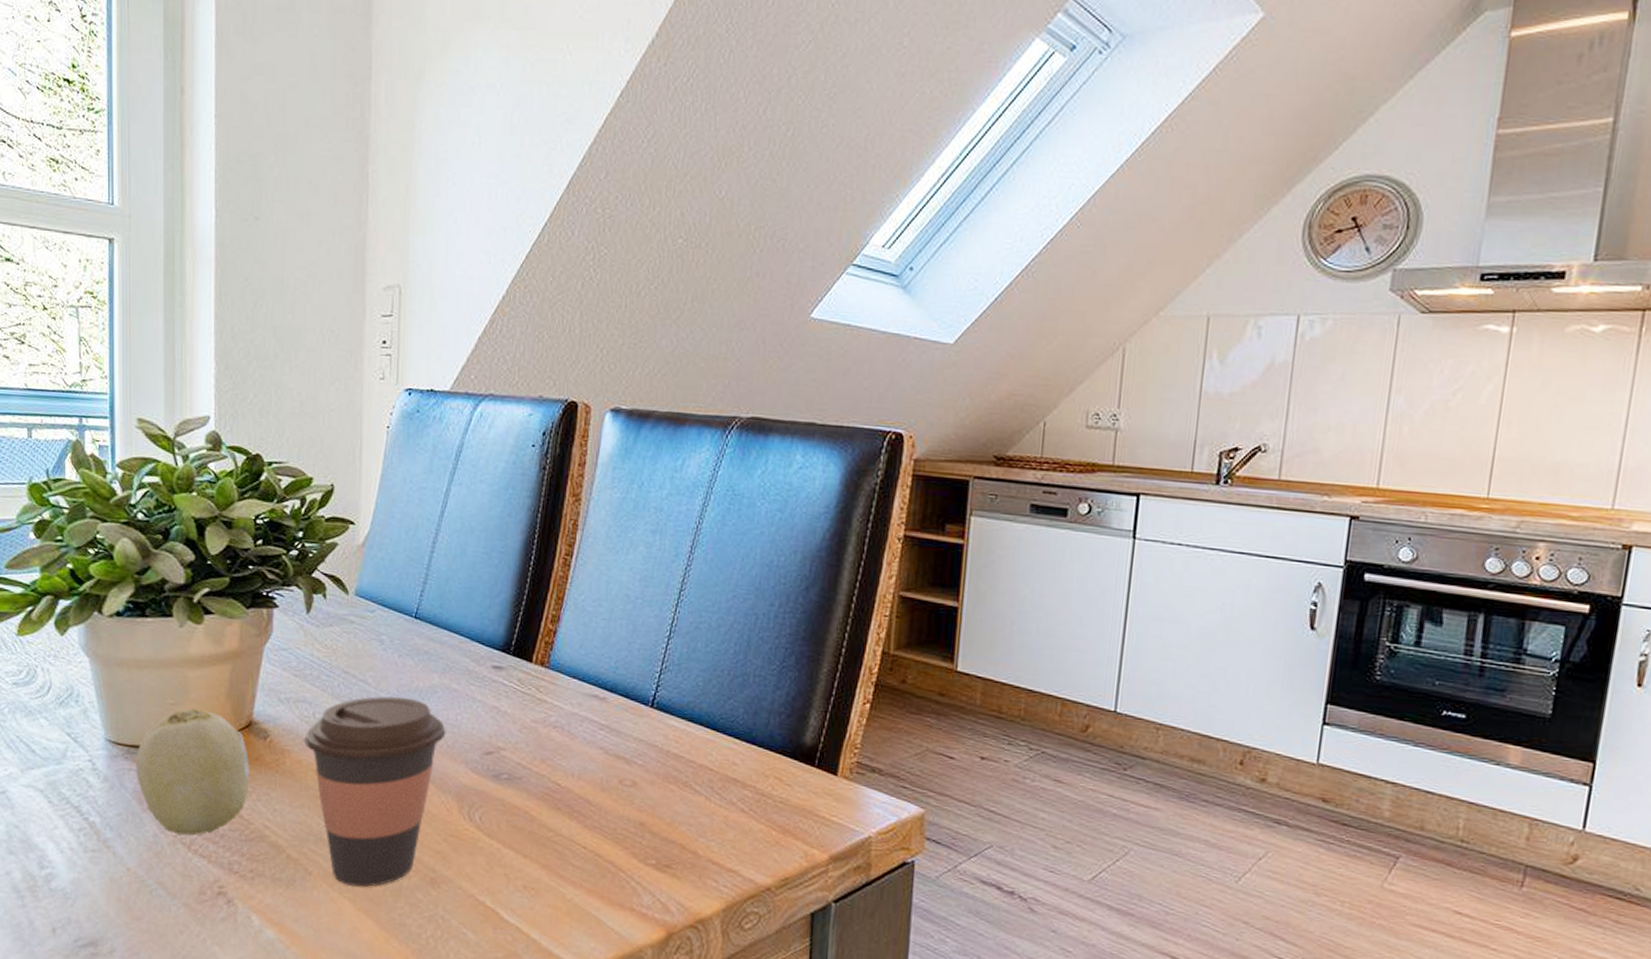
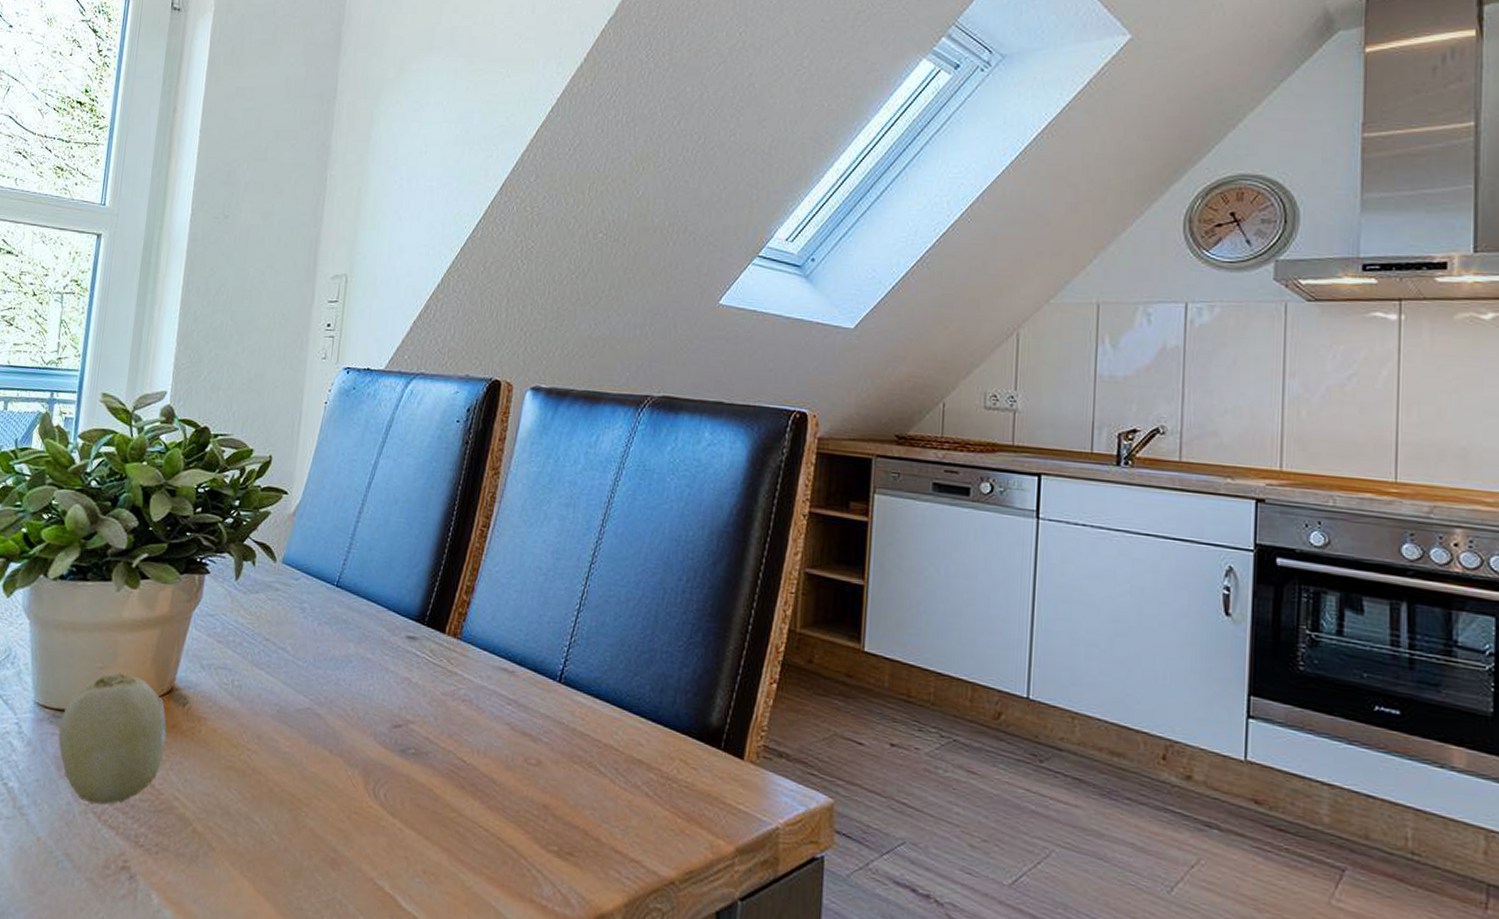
coffee cup: present [303,696,446,887] -> none [220,664,358,866]

